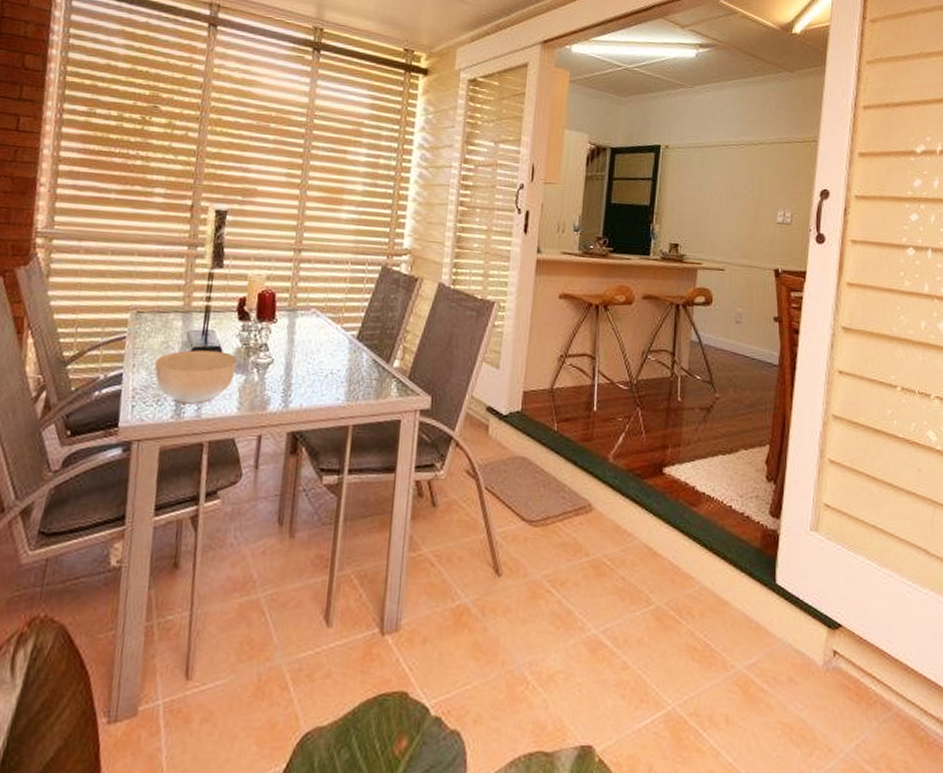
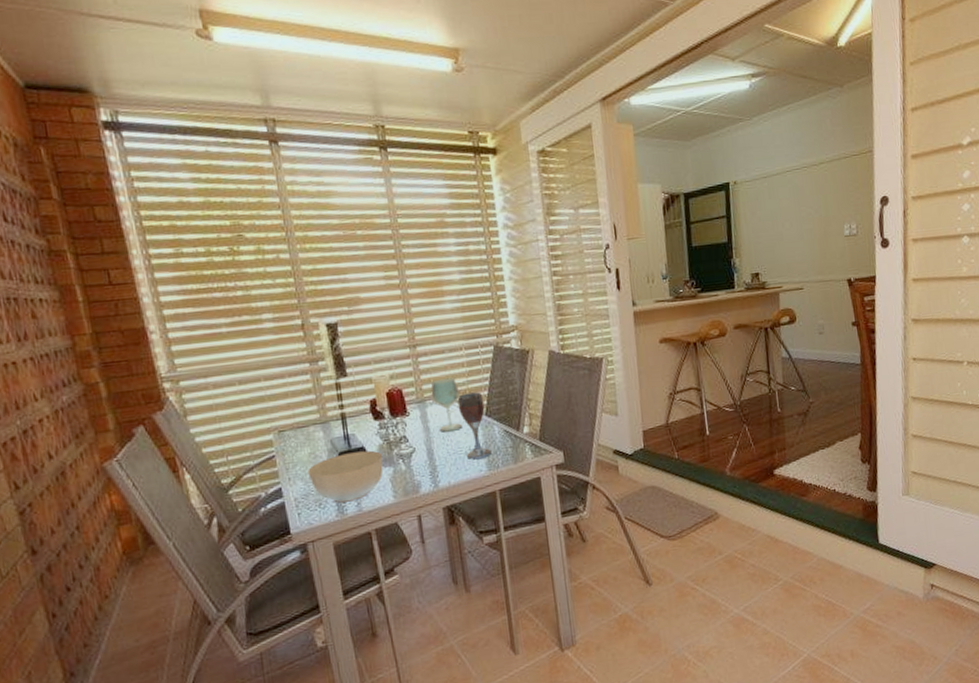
wine glass: none [304,290,336,349] -> present [431,378,462,432]
cup: none [327,311,359,385] -> present [457,392,492,459]

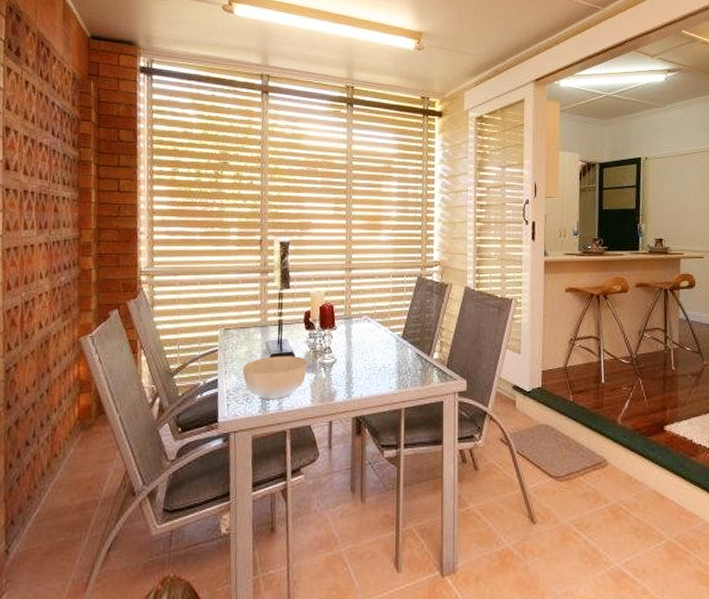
wine glass: present [431,378,462,432] -> none [358,300,383,348]
cup: present [457,392,492,459] -> none [379,316,403,376]

